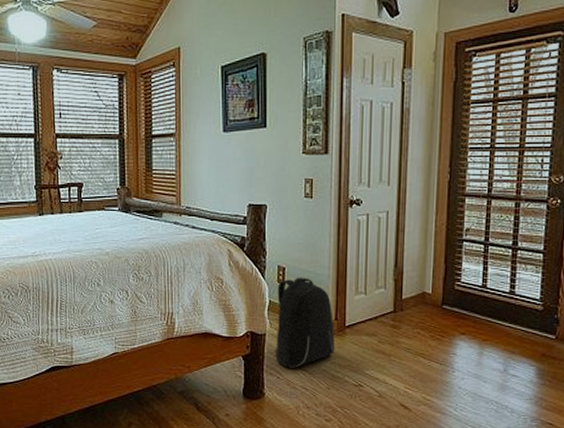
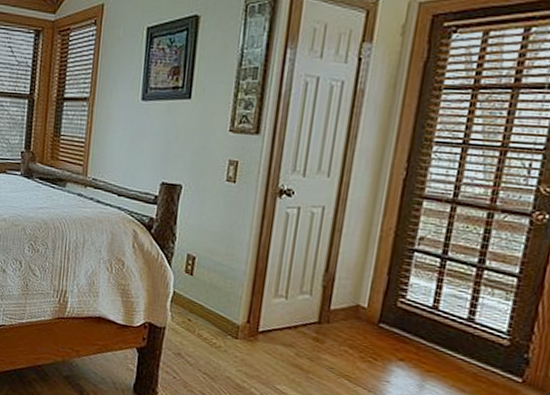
backpack: present [274,277,335,368] -> none [173,269,246,370]

